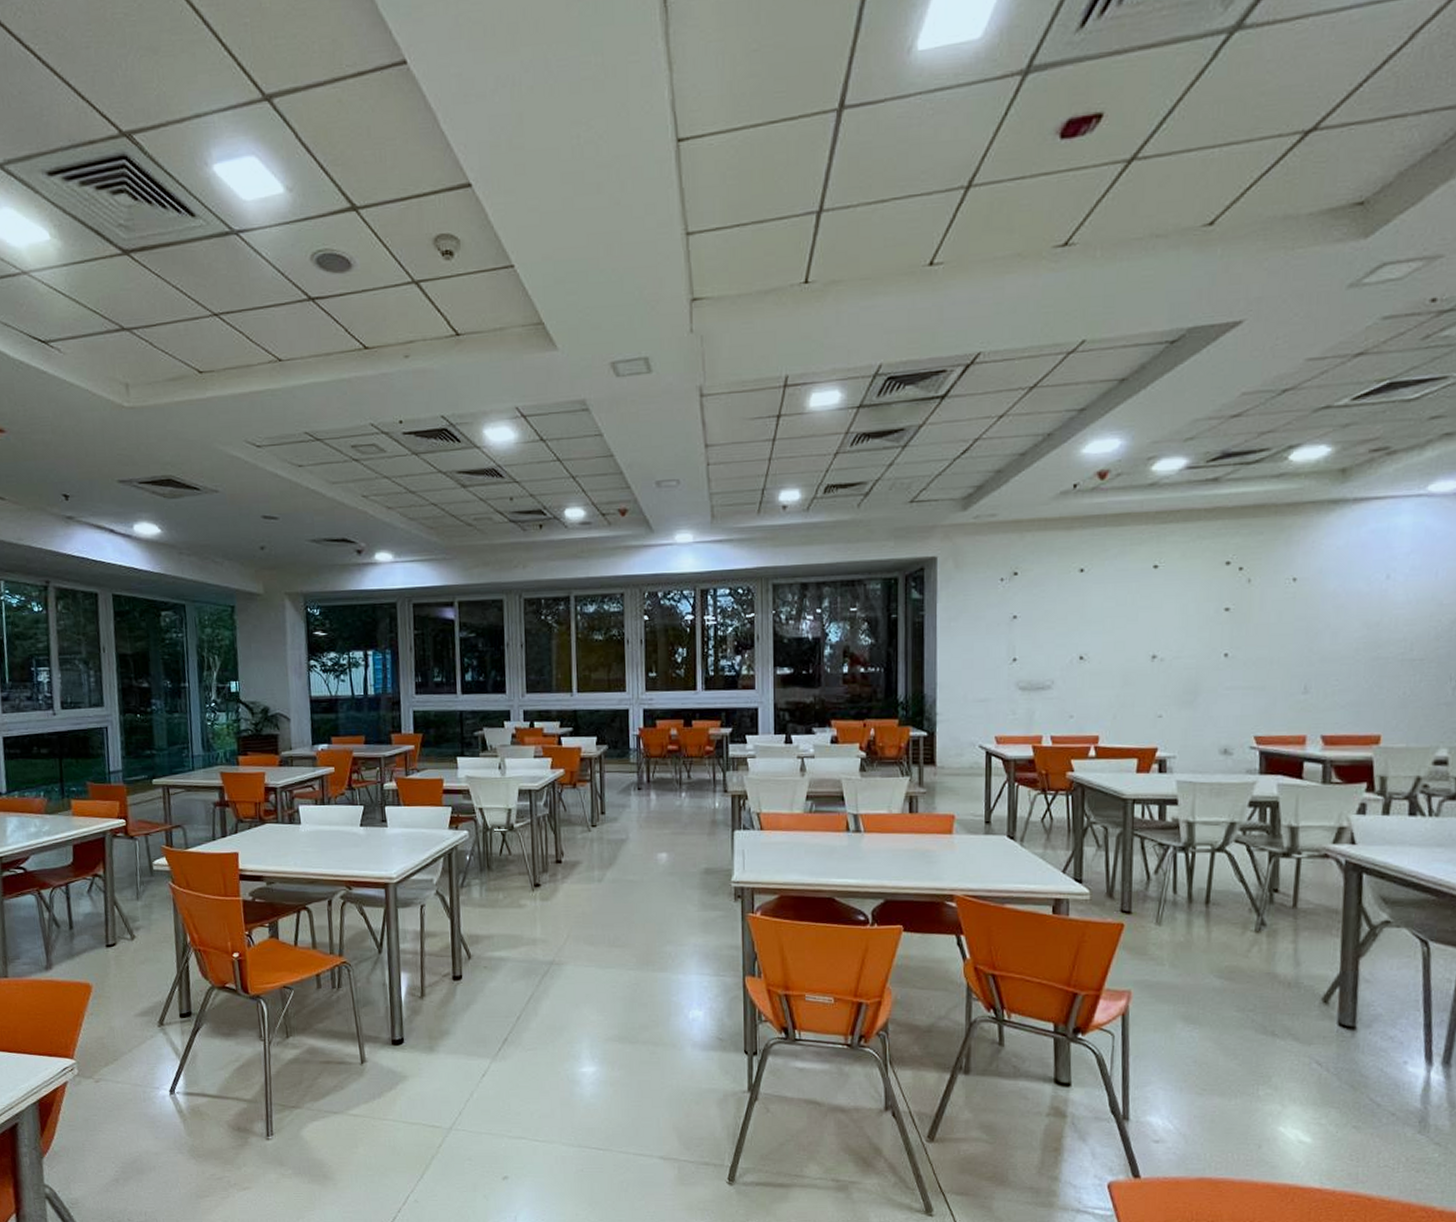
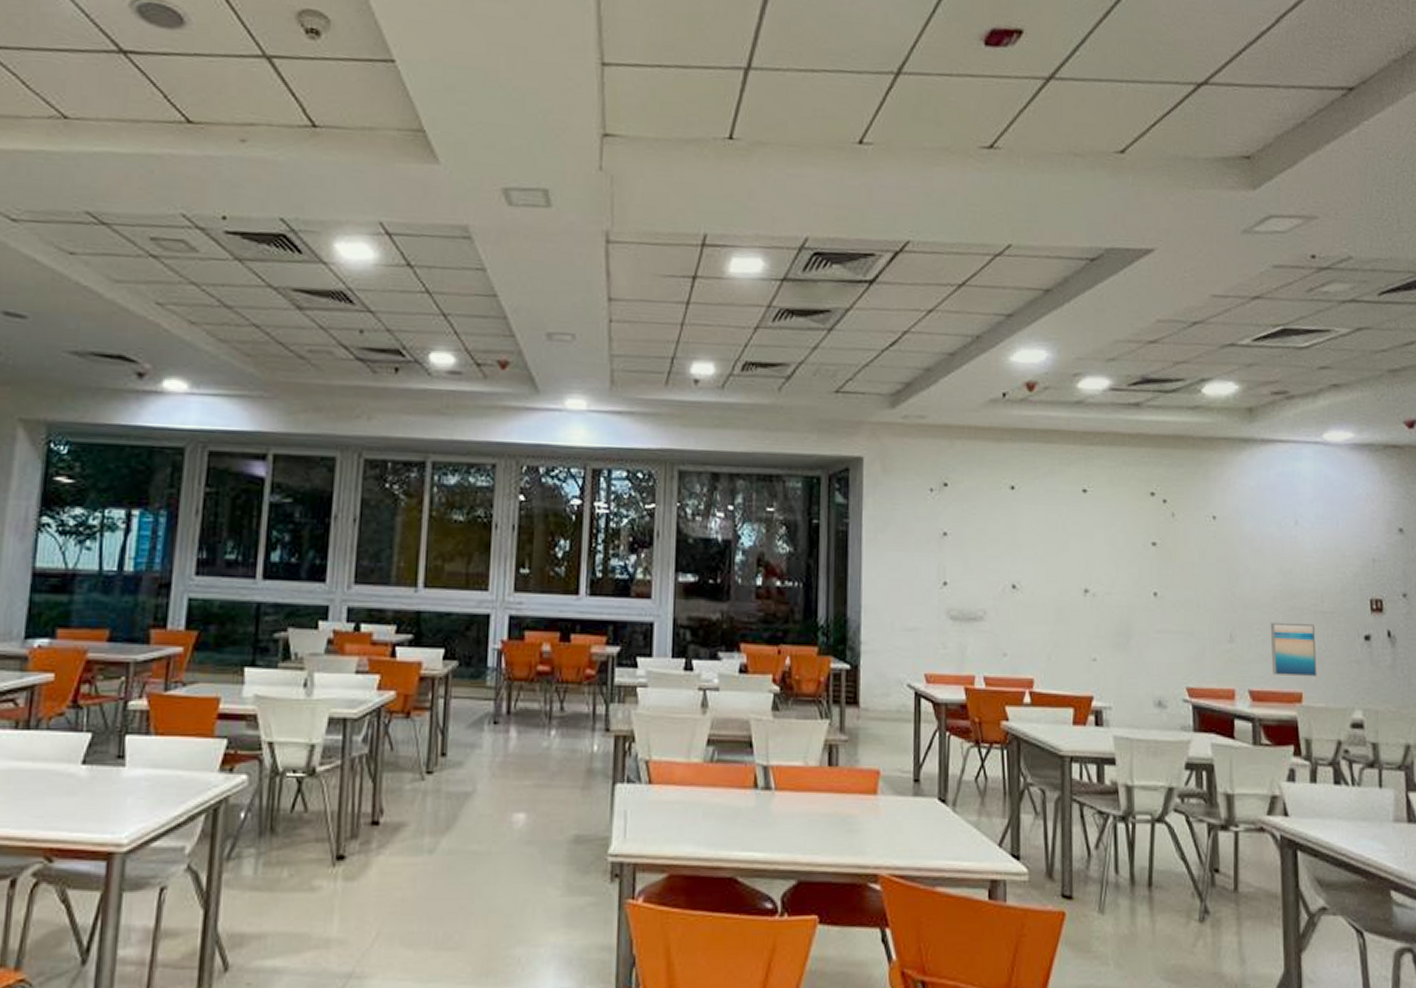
wall art: none [1348,671,1401,721] -> present [1270,622,1317,677]

